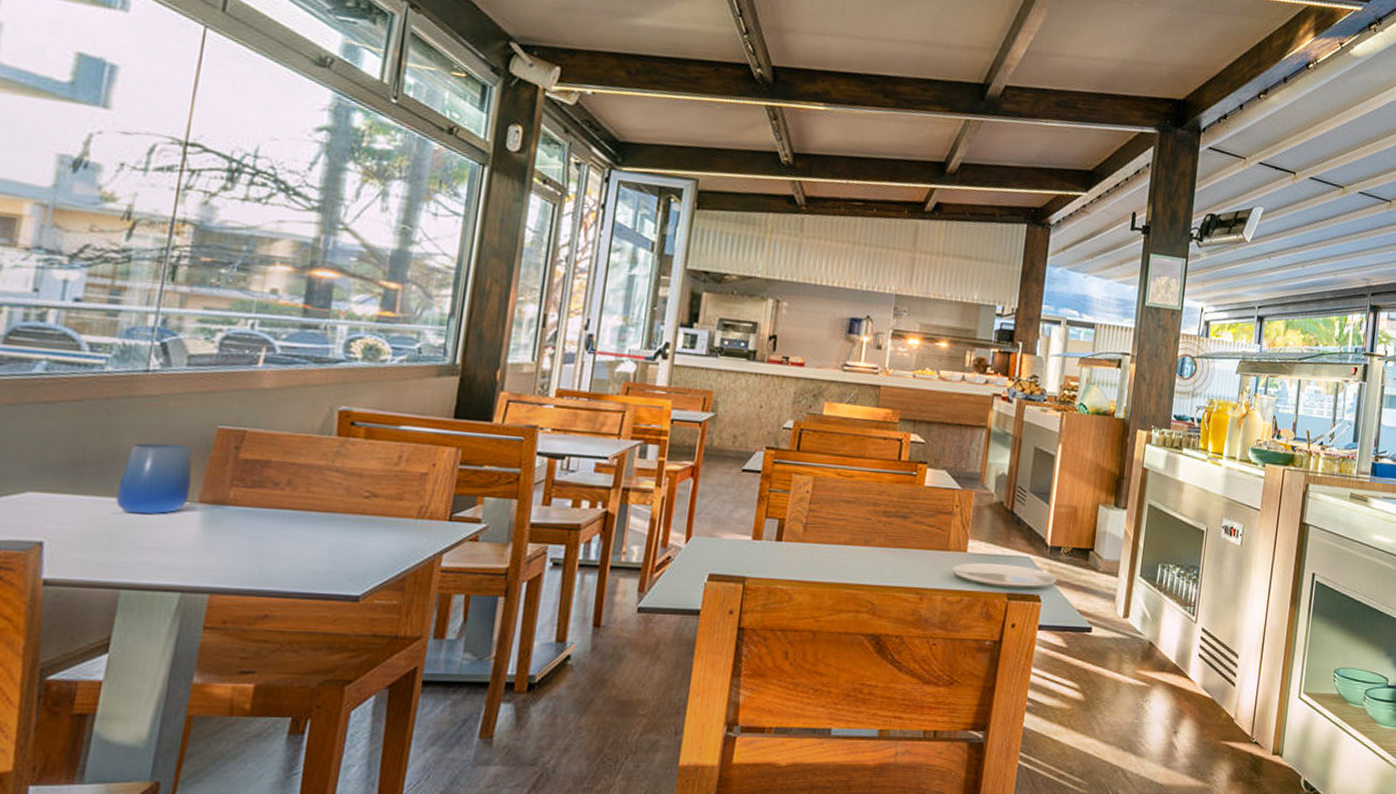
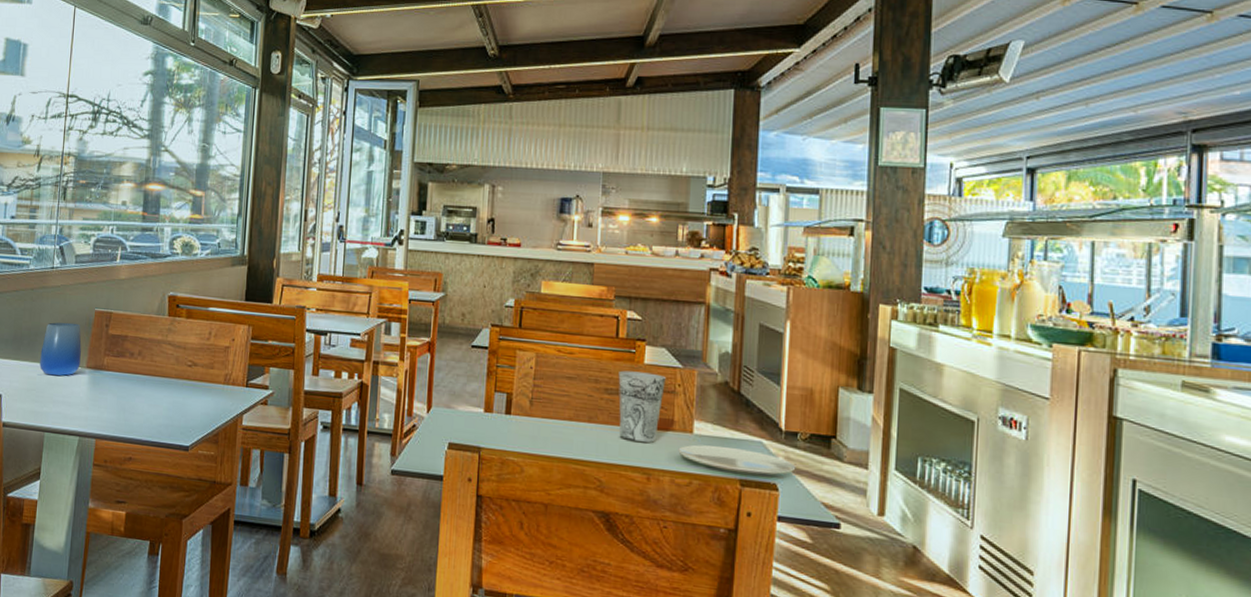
cup: none [895,493,945,564] -> present [618,370,666,444]

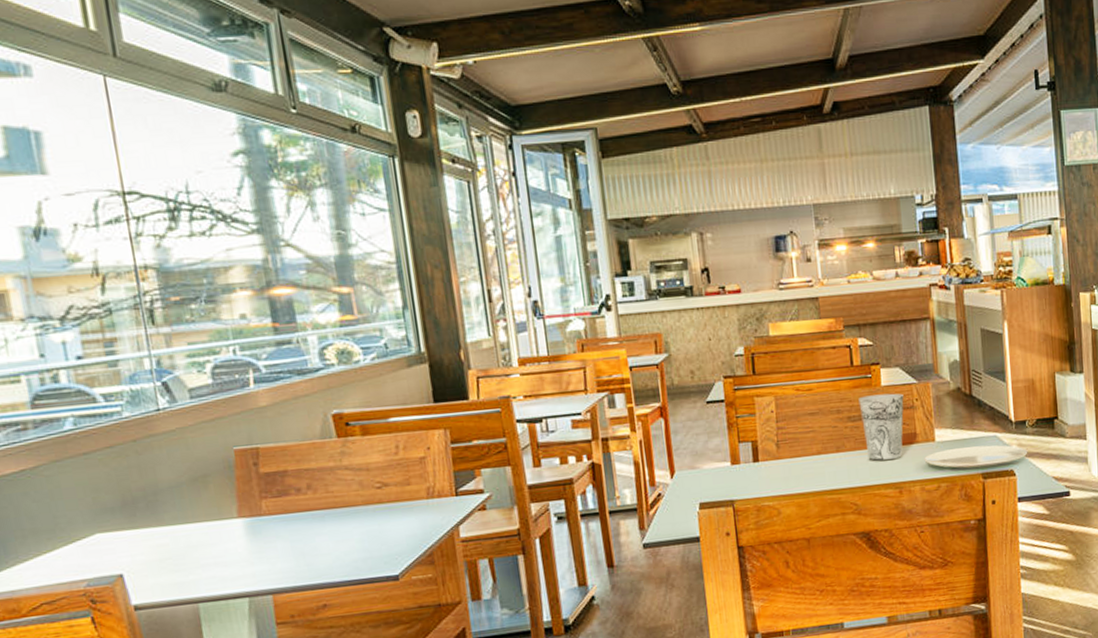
cup: present [40,322,82,376] -> none [167,469,229,538]

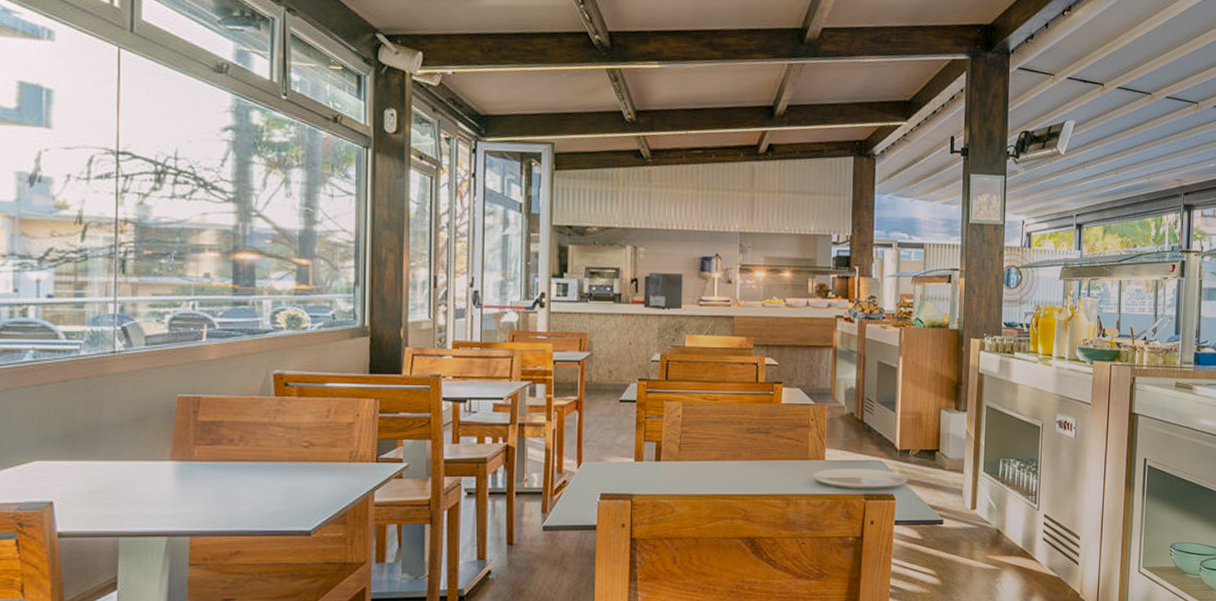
coffee machine: none [716,257,761,300] -> present [643,273,683,310]
cup: present [858,393,904,461] -> none [759,411,801,473]

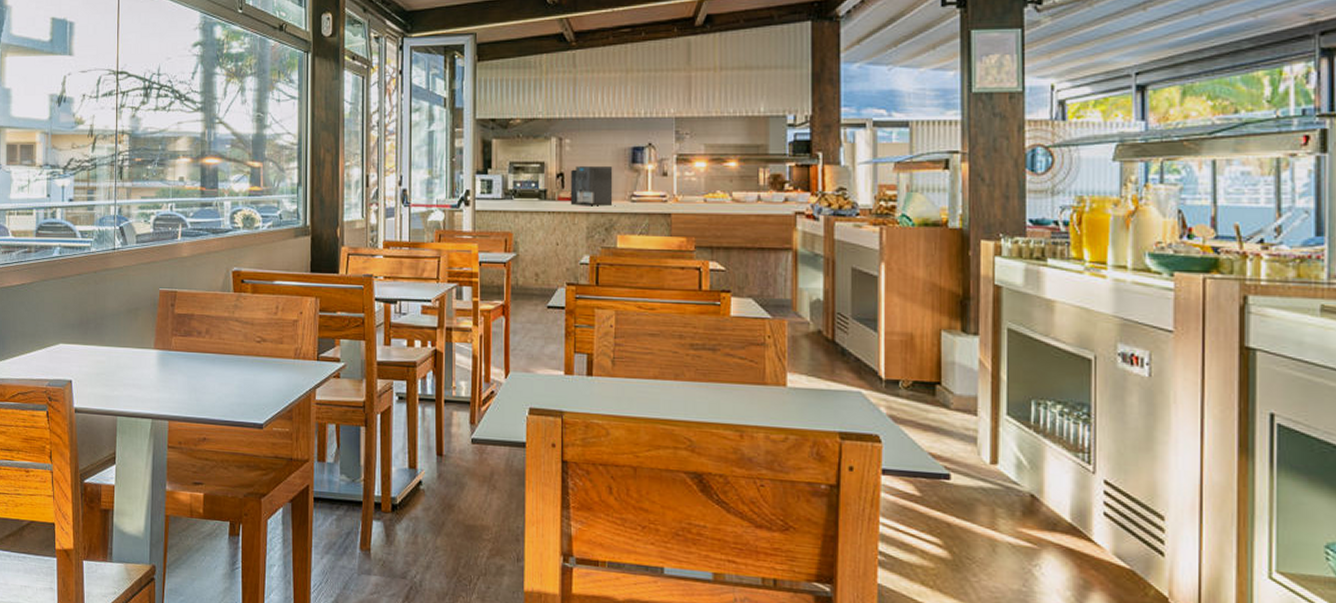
plate: present [812,468,909,490] -> none [772,397,899,427]

